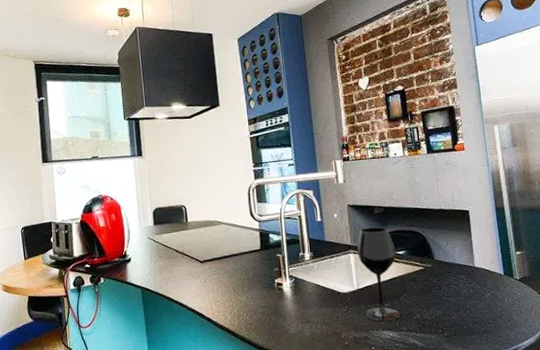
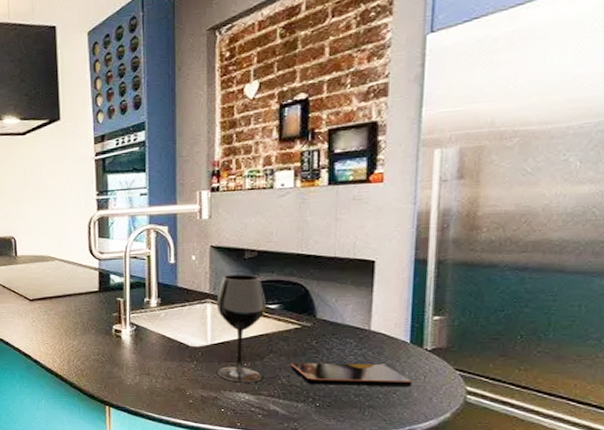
phone: none [421,294,512,318] -> present [291,363,412,386]

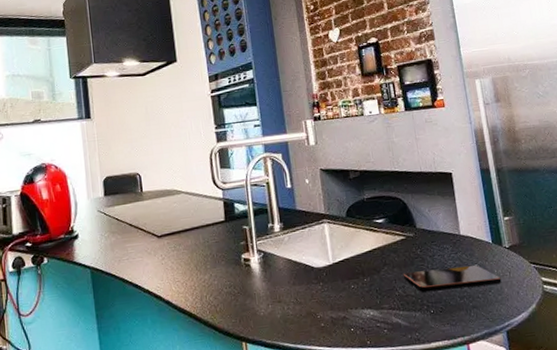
wineglass: present [216,274,266,383] -> none [332,193,383,299]

